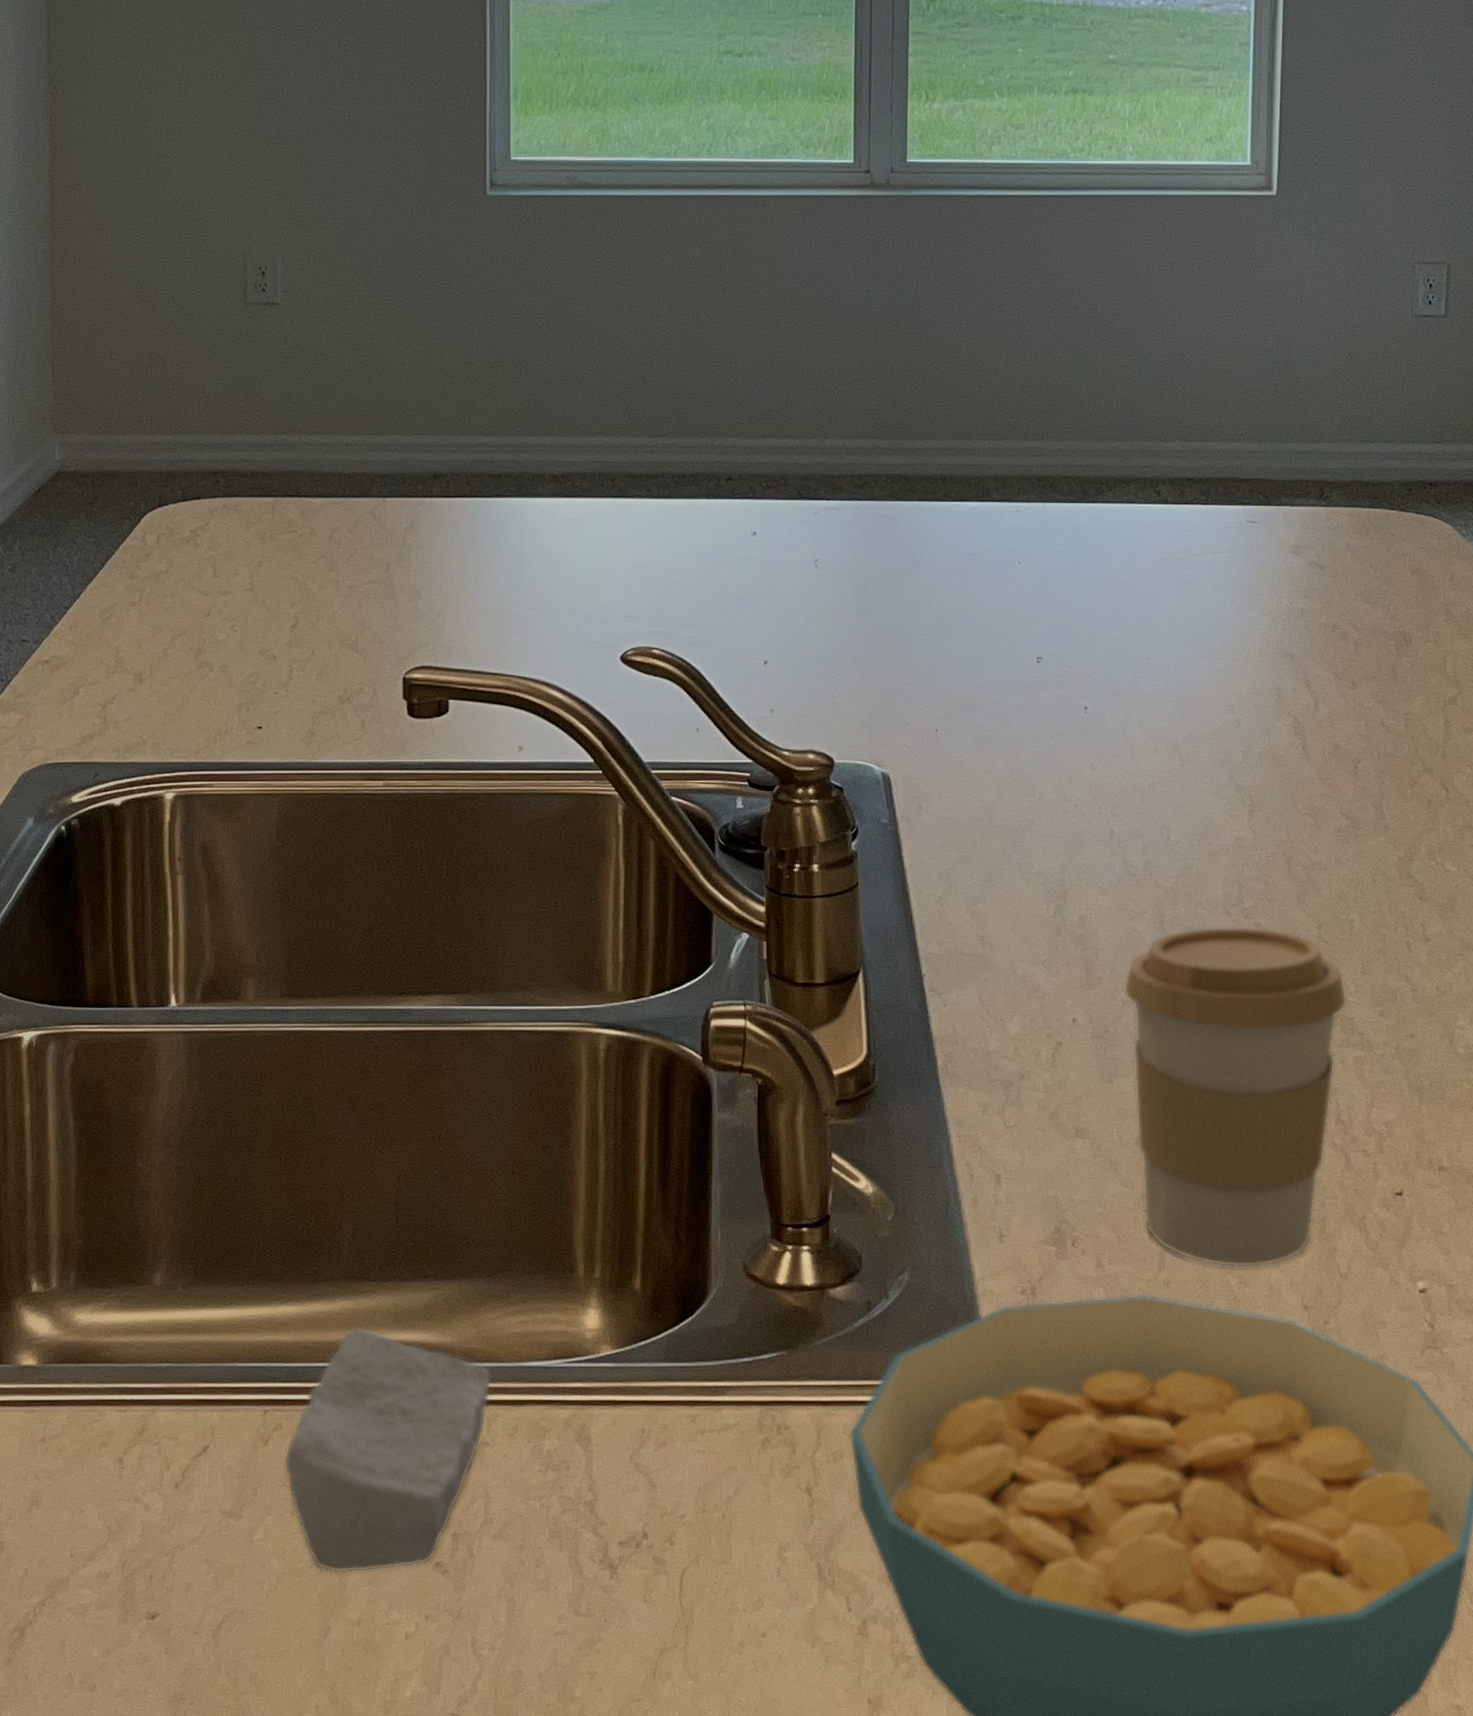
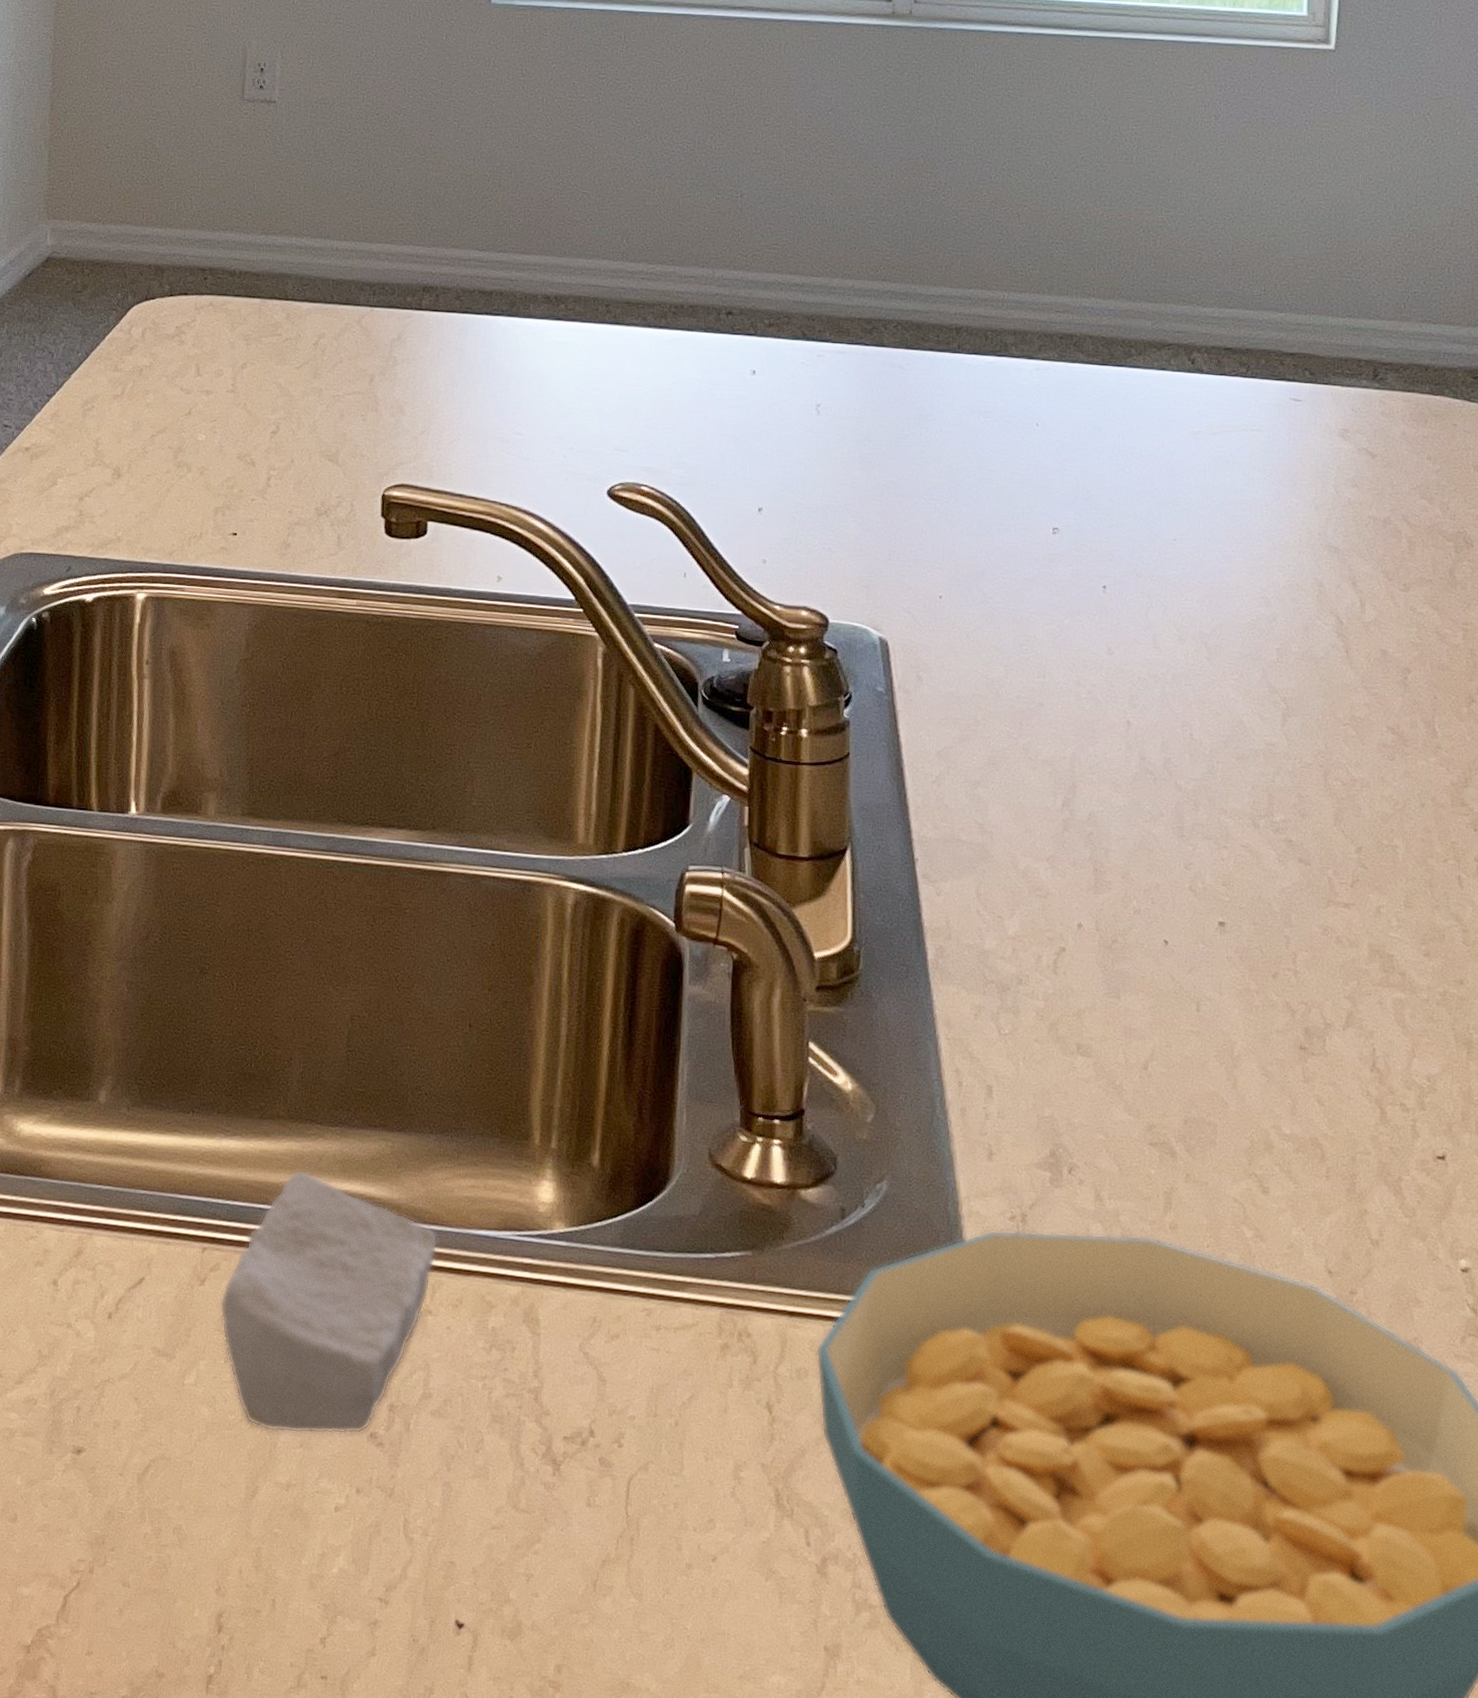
coffee cup: present [1123,926,1348,1268] -> none [1135,837,1389,1222]

